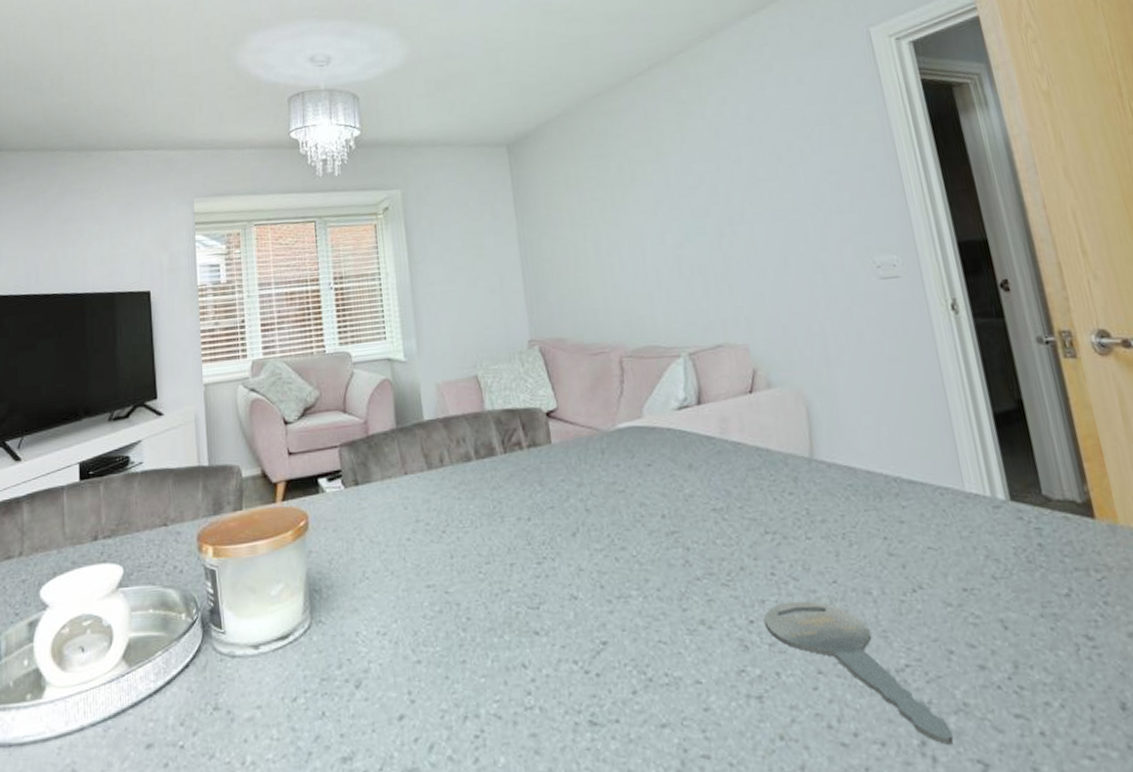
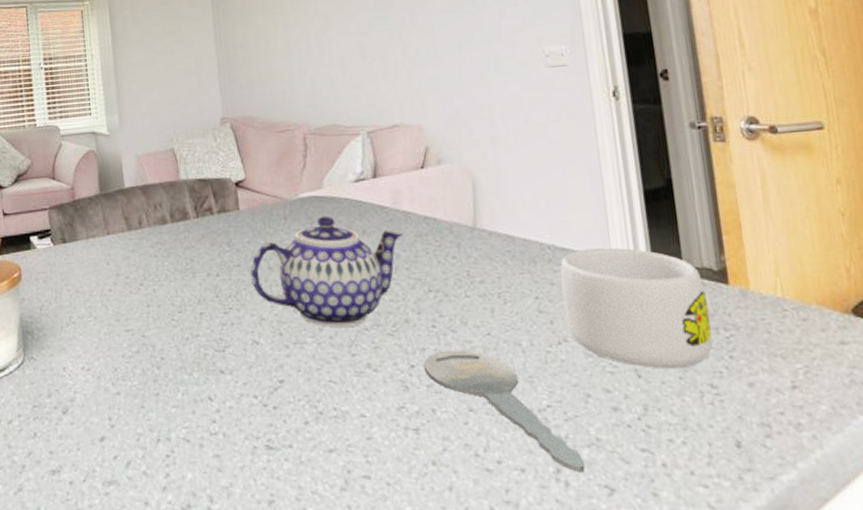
teapot: none [565,448,734,578] -> present [250,216,403,327]
mug: none [909,479,1084,619] -> present [560,247,713,369]

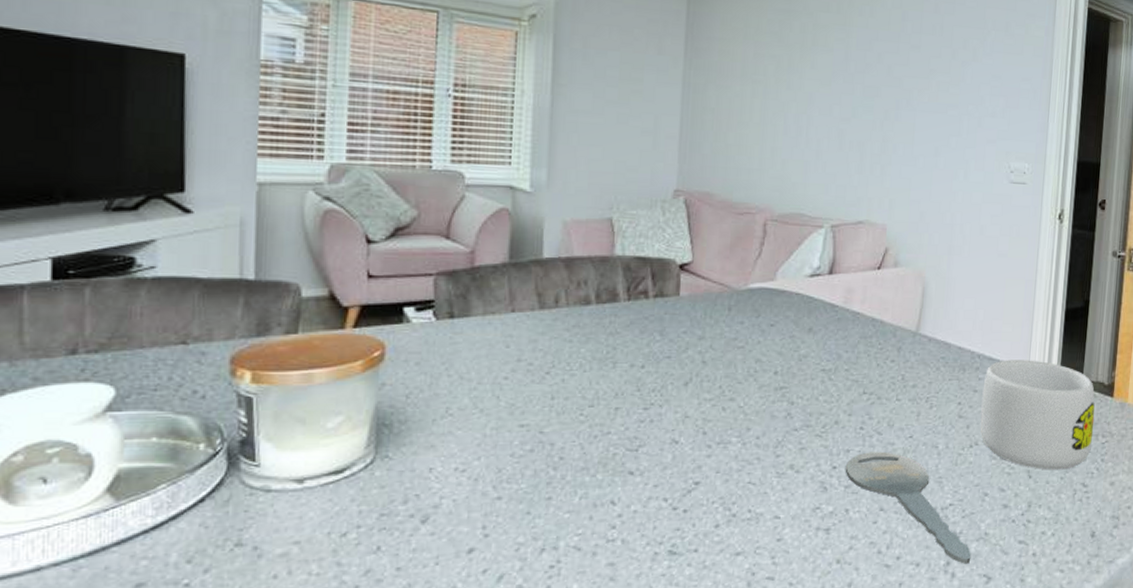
teapot: present [250,216,403,327] -> none [681,310,849,427]

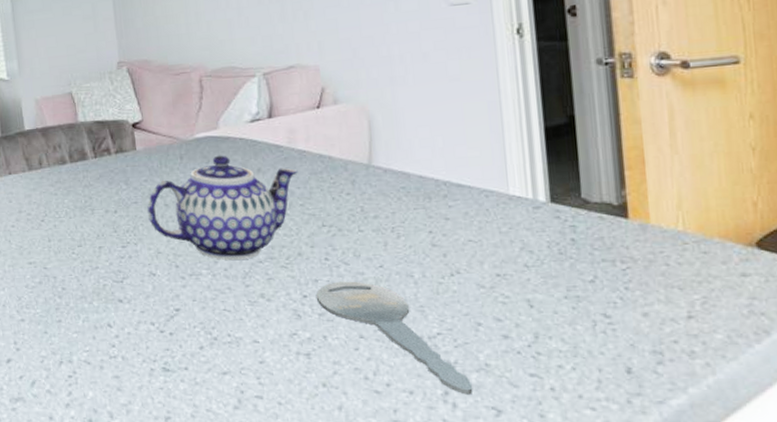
teapot: none [681,310,849,427] -> present [147,155,298,260]
mug: present [980,360,1095,470] -> none [455,183,608,300]

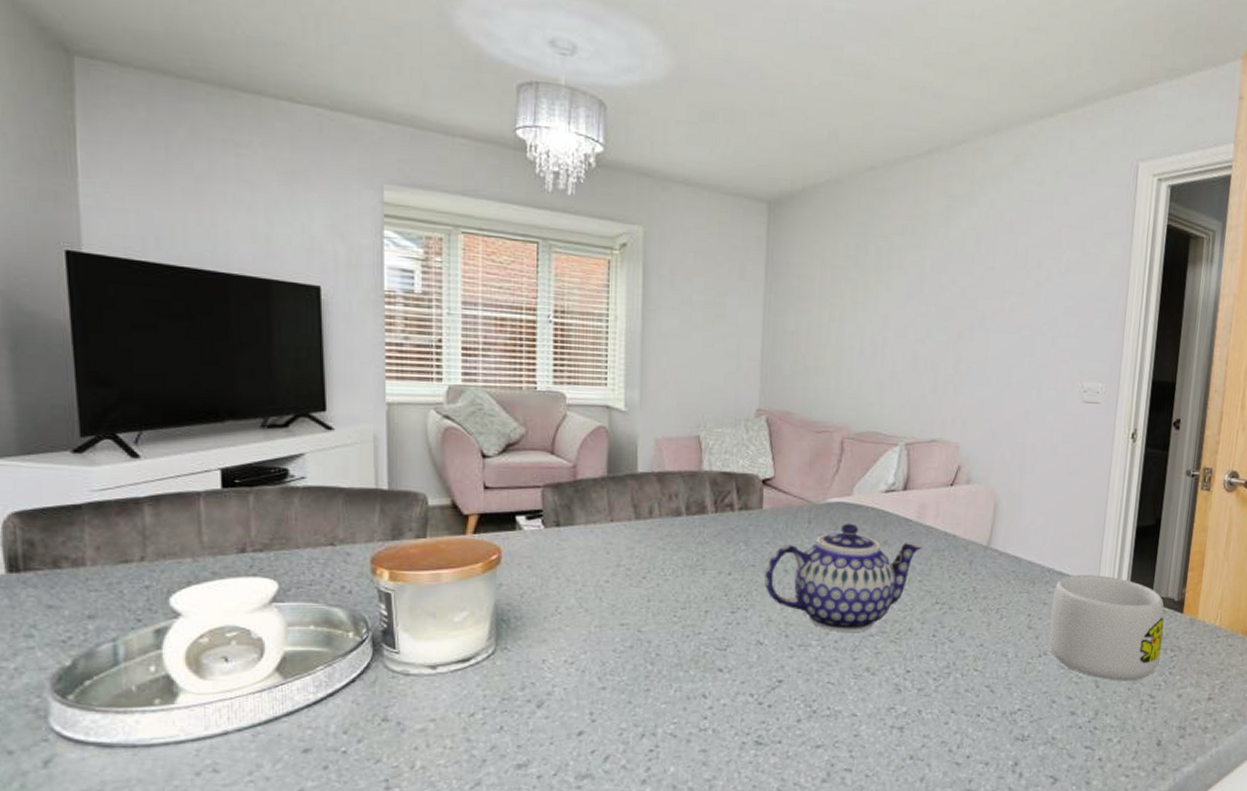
key: present [316,281,473,395] -> none [918,658,1039,765]
mug: none [455,183,608,300] -> present [1049,574,1165,681]

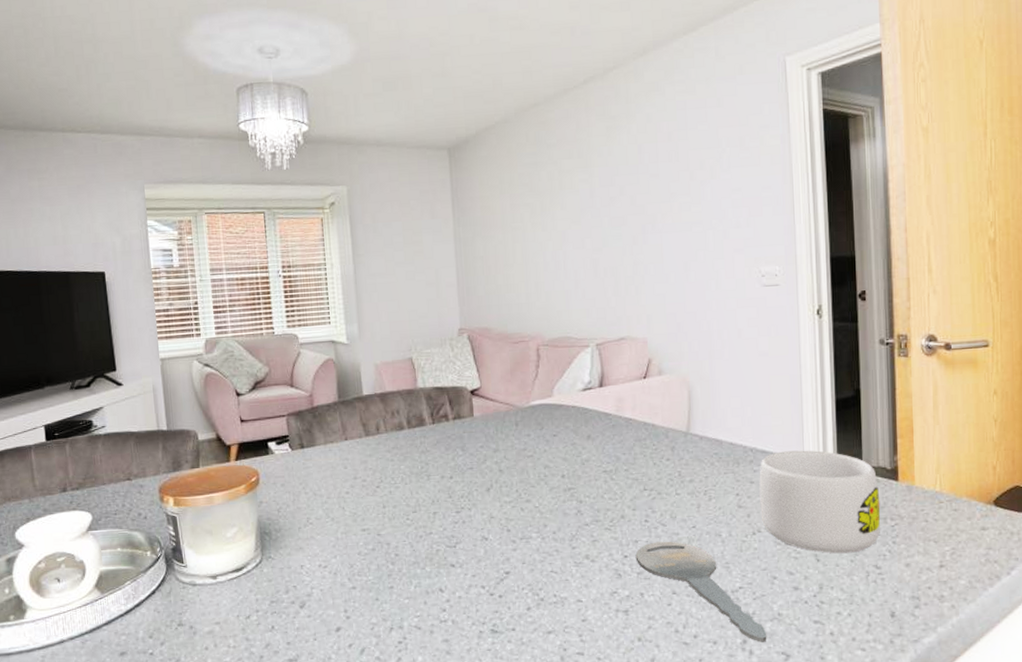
teapot: present [764,523,922,632] -> none [482,422,624,523]
key: none [918,658,1039,765] -> present [635,541,767,642]

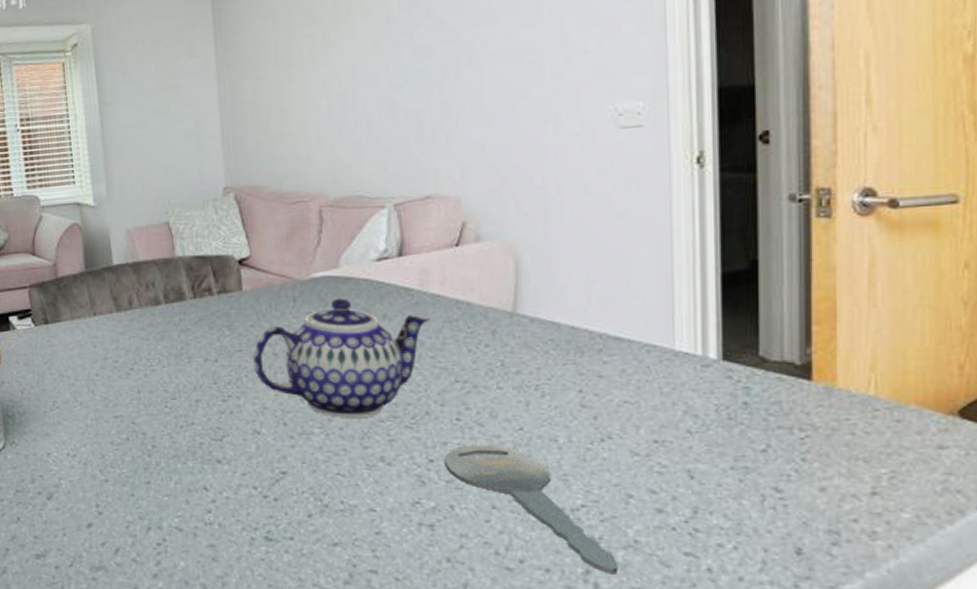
teapot: none [482,422,624,523] -> present [253,298,430,418]
mug: present [759,450,881,554] -> none [610,337,785,470]

